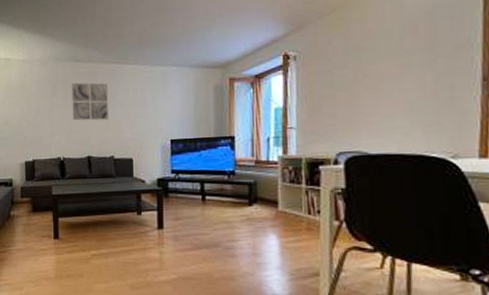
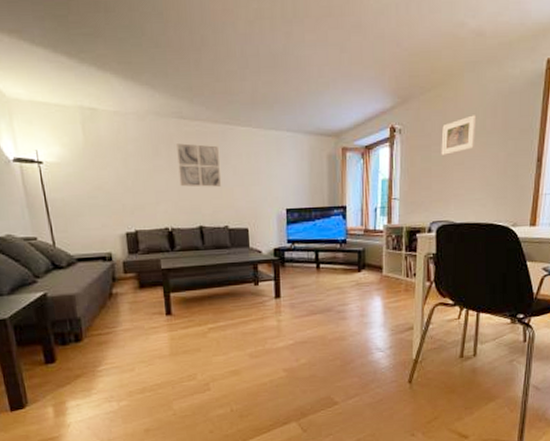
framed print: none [346,34,392,80] -> present [441,115,477,155]

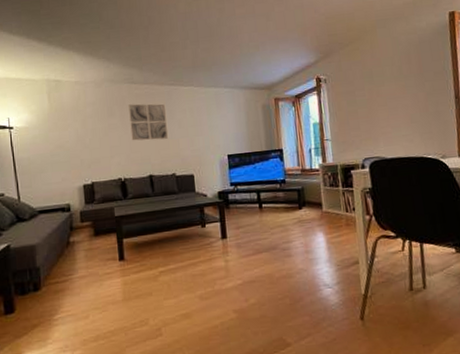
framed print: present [441,115,477,155] -> none [363,62,395,99]

